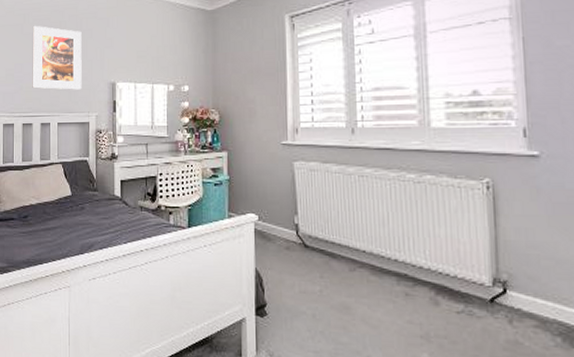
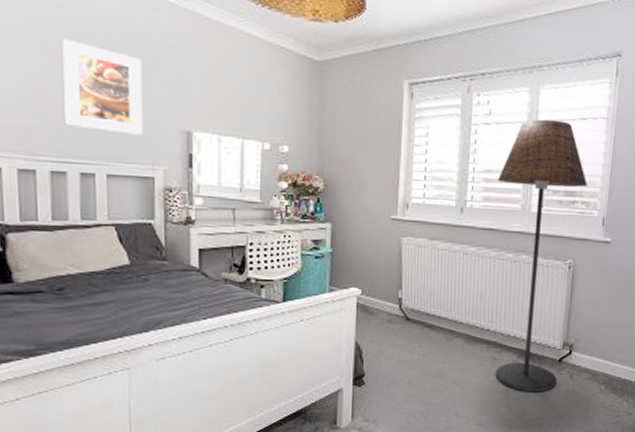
floor lamp: none [389,28,496,340] -> present [496,119,587,393]

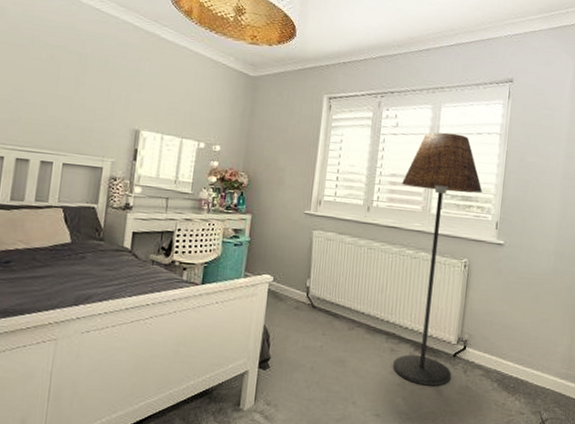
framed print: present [61,38,143,135] -> none [34,50,106,132]

